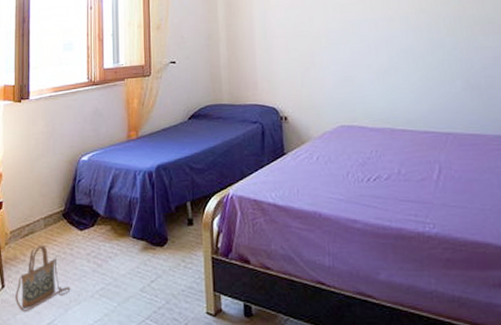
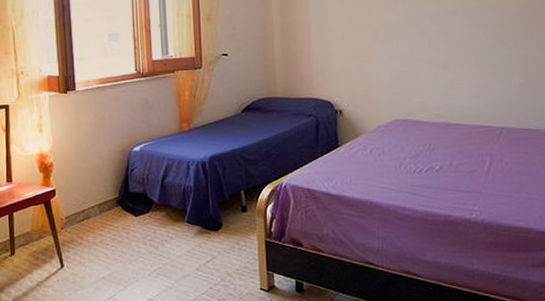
handbag: present [16,244,71,312] -> none [75,229,129,289]

